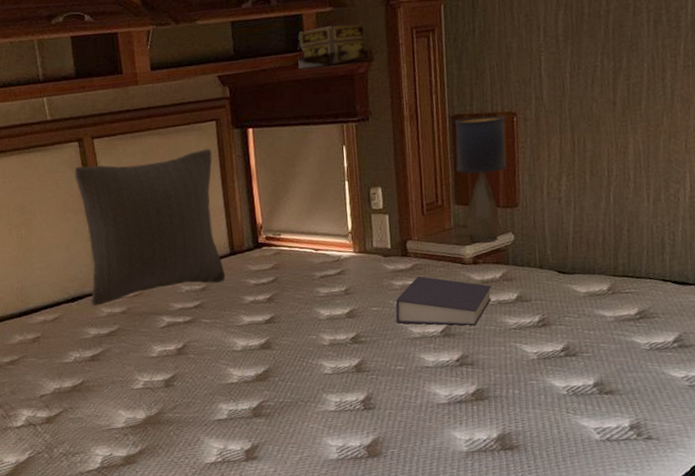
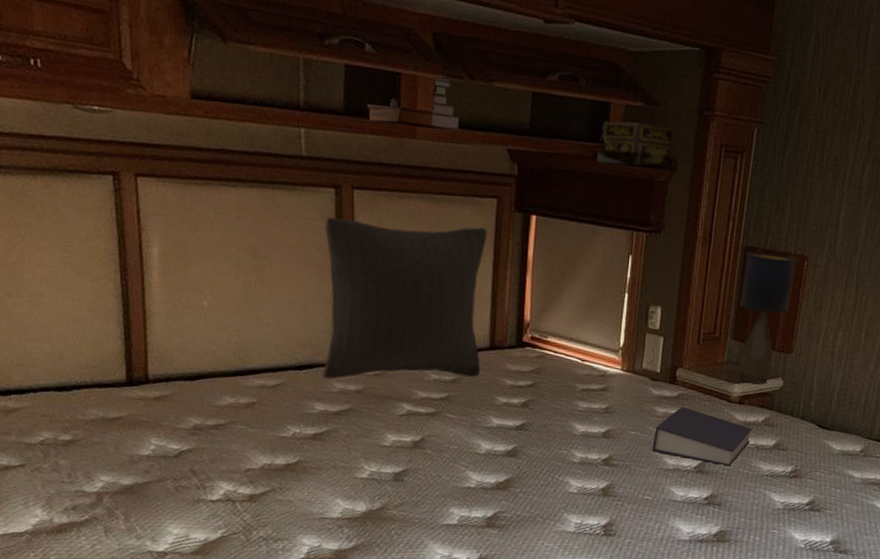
books: none [94,26,174,79] -> present [367,77,460,131]

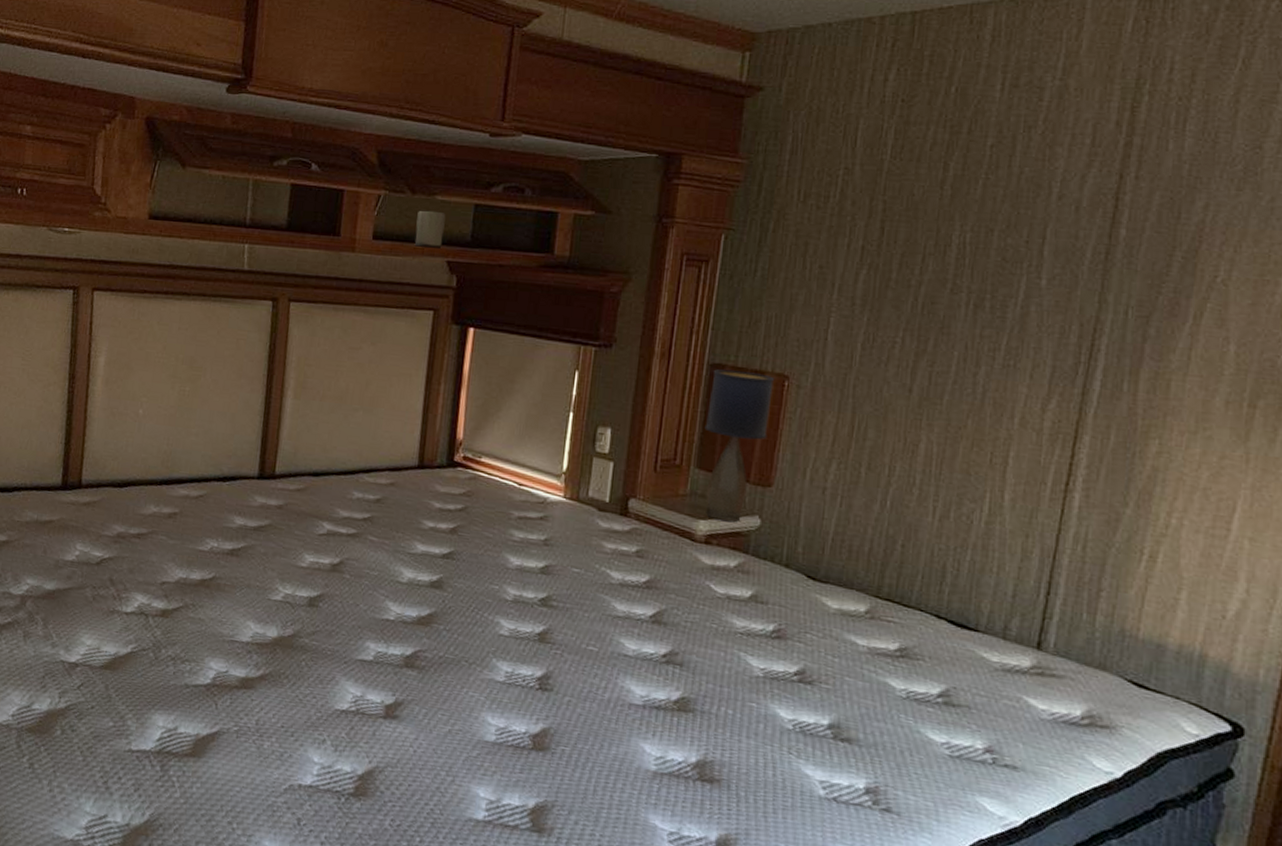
pillow: present [322,217,487,379] -> none [244,329,422,497]
books: present [367,77,460,131] -> none [309,192,400,244]
candle: none [475,97,505,136] -> present [414,210,446,248]
decorative box: present [597,121,678,172] -> none [542,231,632,282]
book: present [652,406,752,466] -> none [598,542,722,619]

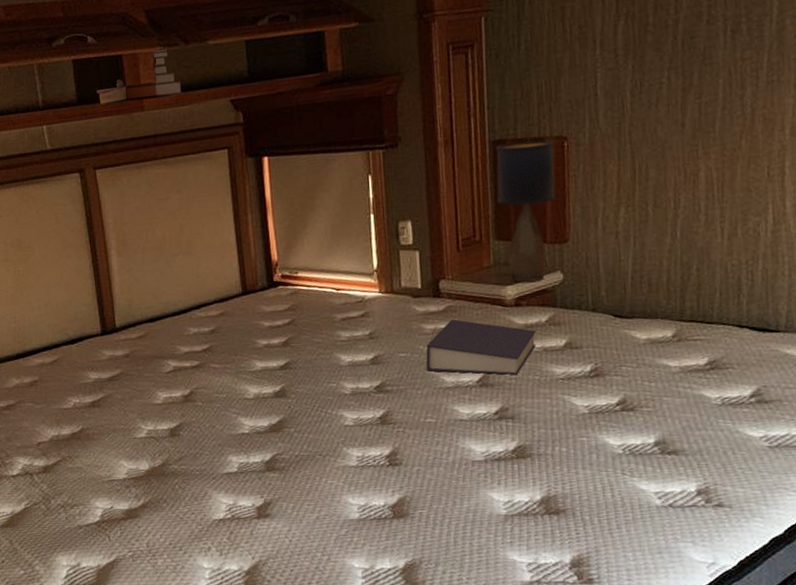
books: none [309,192,400,244] -> present [97,47,182,105]
candle: present [414,210,446,248] -> none [194,55,223,93]
book: none [598,542,722,619] -> present [426,319,536,375]

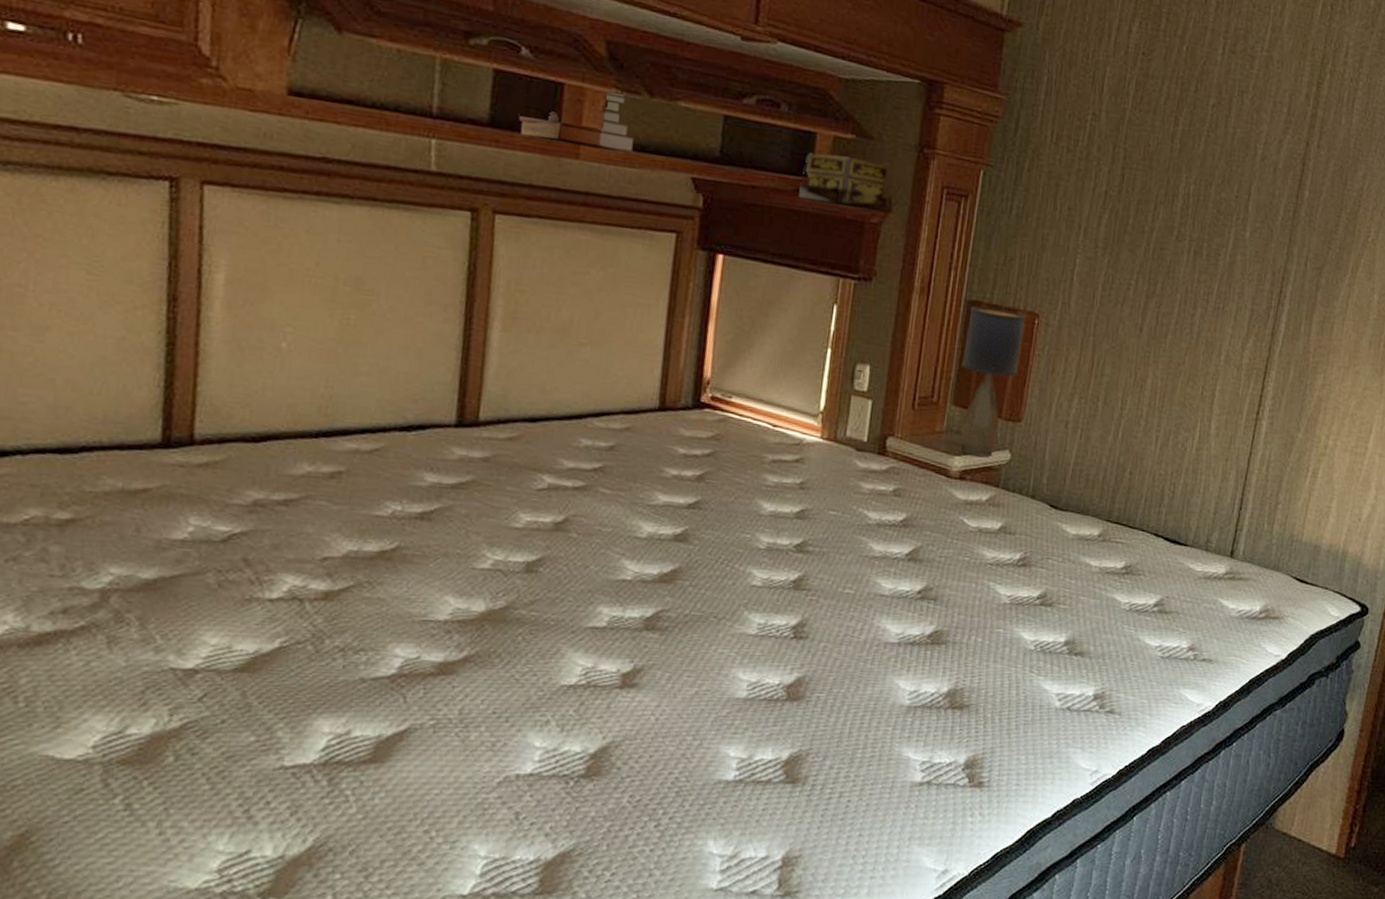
decorative box: none [319,38,405,92] -> present [798,153,893,213]
book: present [426,319,536,375] -> none [855,481,975,553]

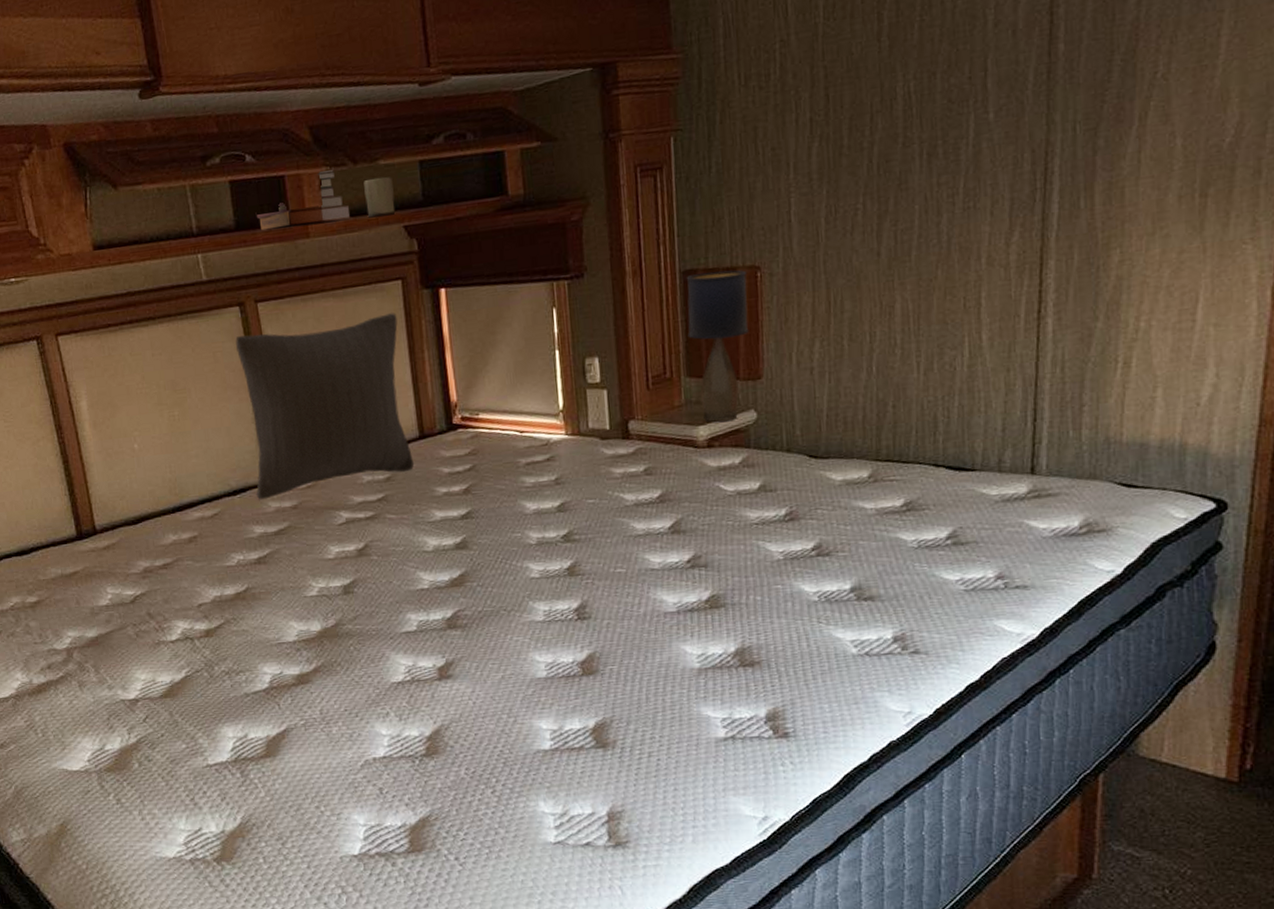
pillow: none [437,246,662,444] -> present [235,313,415,500]
candle: none [653,117,690,163] -> present [364,177,396,218]
decorative box: present [798,153,893,213] -> none [499,159,590,218]

